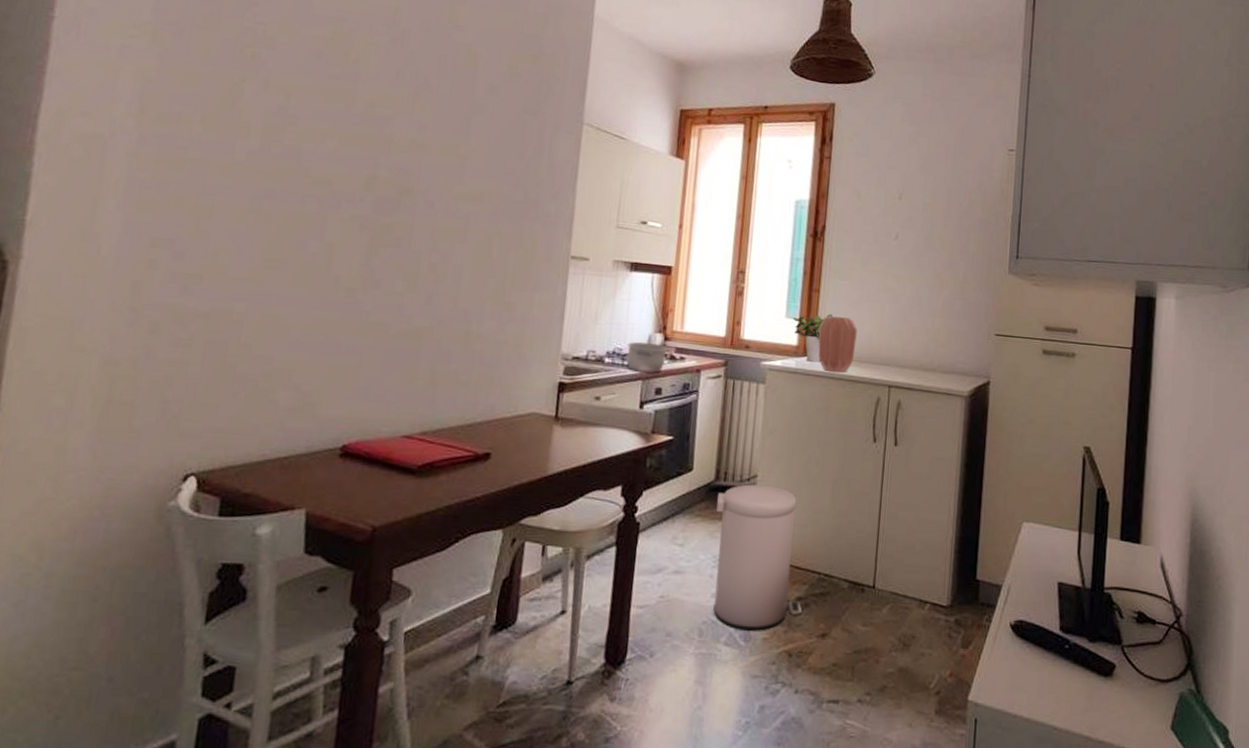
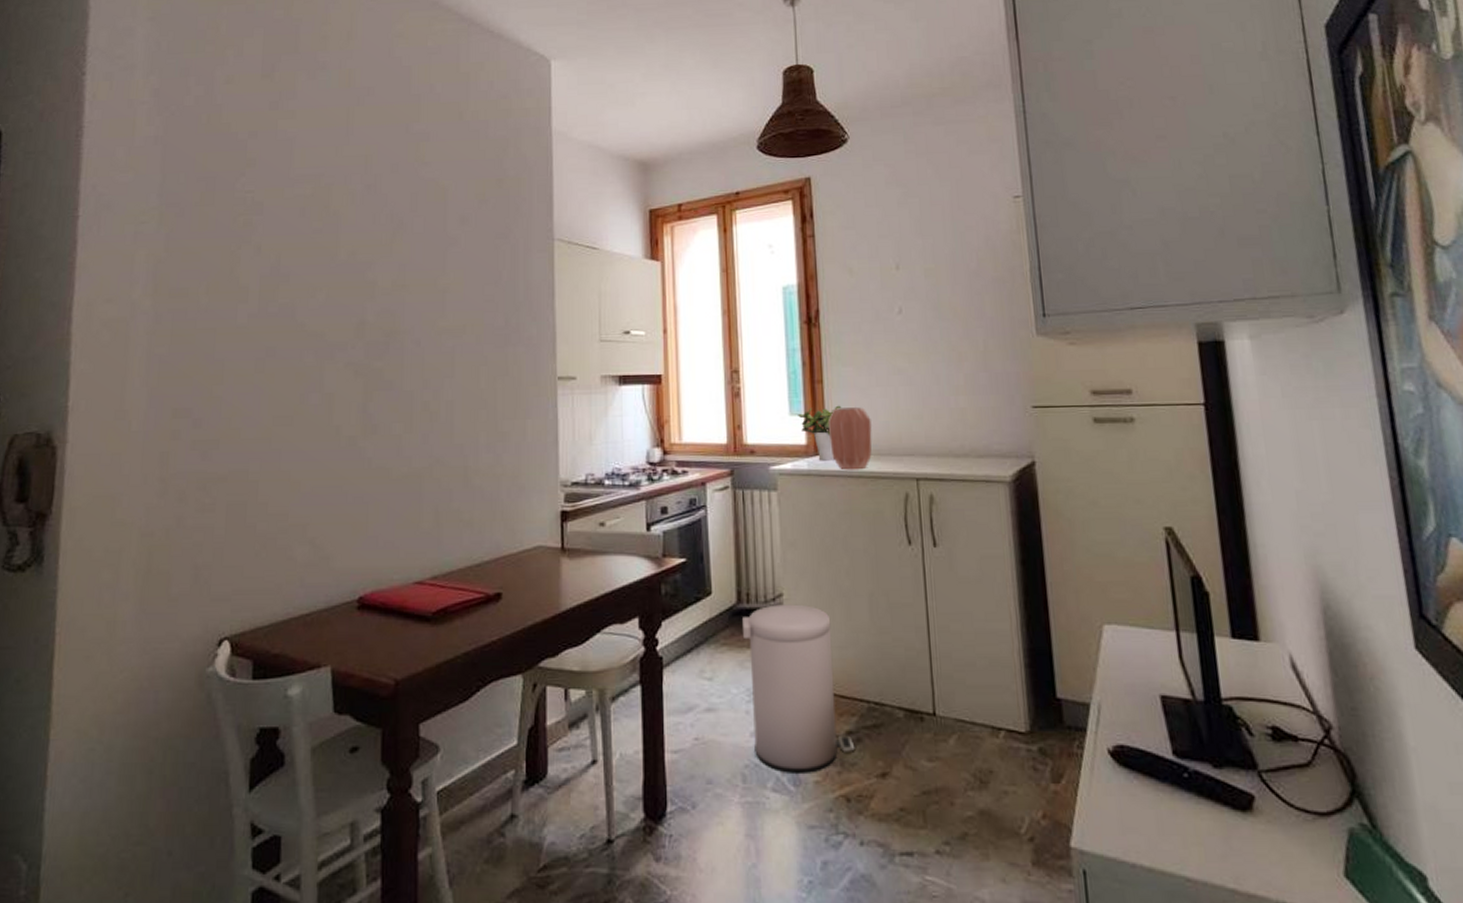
cooking pot: present [626,341,669,374] -> none [625,458,669,492]

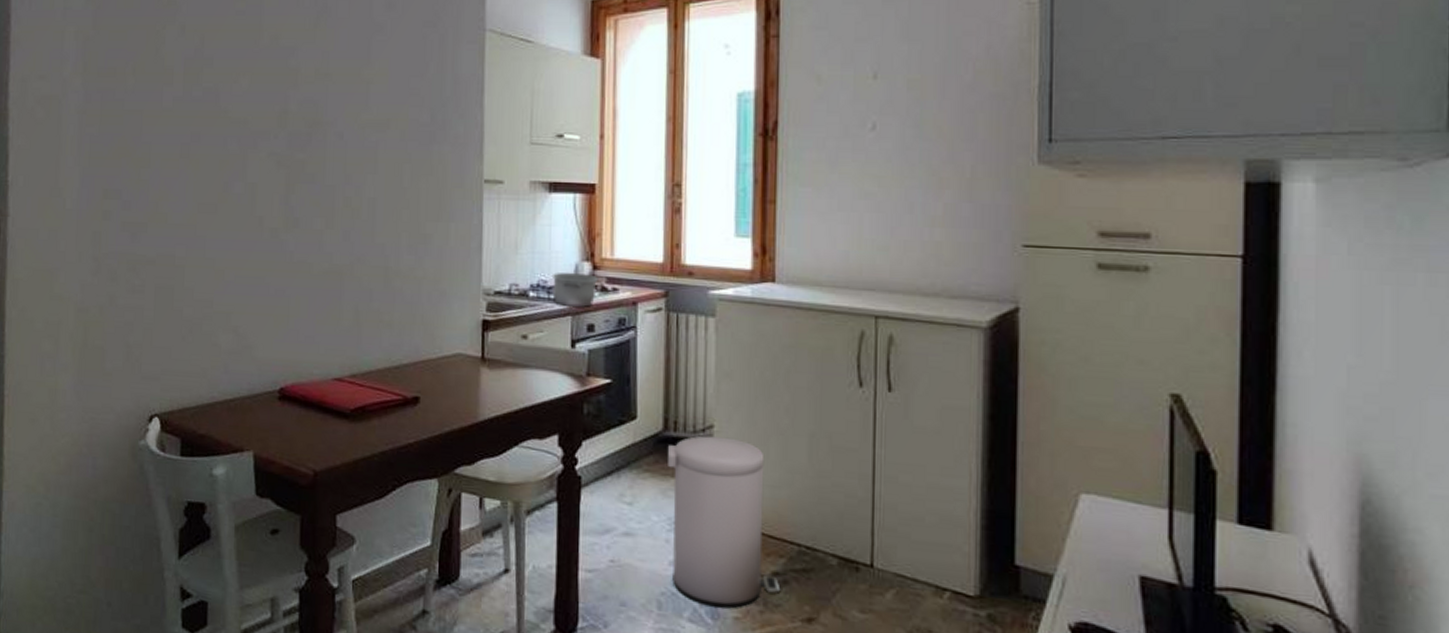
cooking pot: none [625,458,669,492] -> present [551,272,599,308]
potted plant: present [798,405,842,461] -> none [744,229,796,290]
vase: present [827,407,872,471] -> none [778,232,828,302]

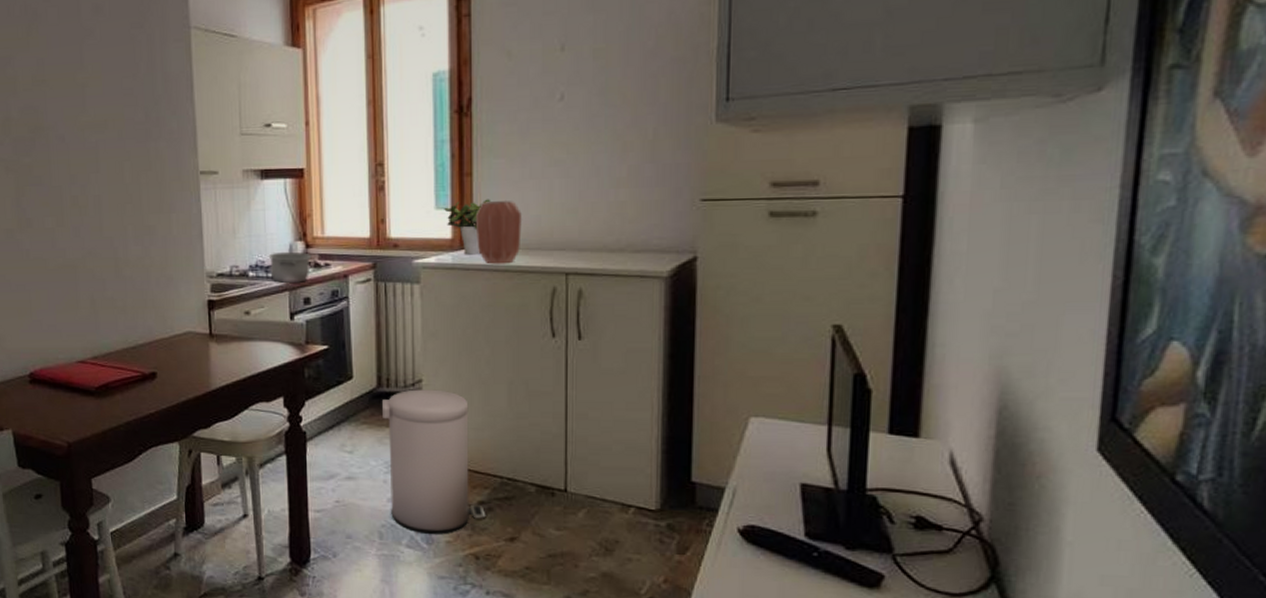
potted plant: none [744,229,796,290] -> present [444,199,491,255]
vase: none [778,232,828,302] -> present [475,201,522,265]

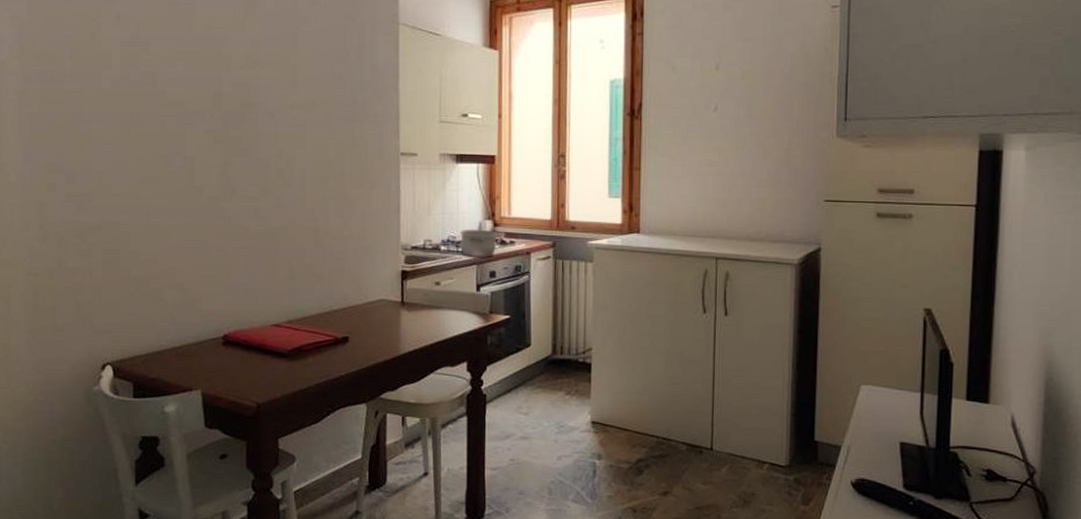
pedal bin: present [382,389,486,534] -> none [556,357,644,490]
potted plant: present [444,199,491,255] -> none [616,191,656,239]
vase: present [475,201,522,265] -> none [642,193,681,248]

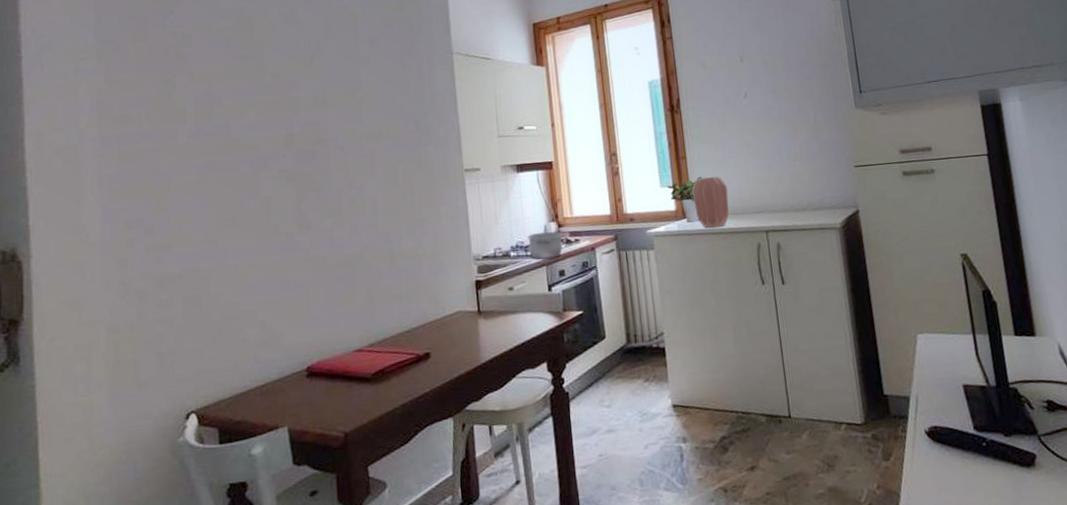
potted plant: none [616,191,656,239] -> present [667,176,703,223]
vase: none [642,193,681,248] -> present [692,176,729,229]

